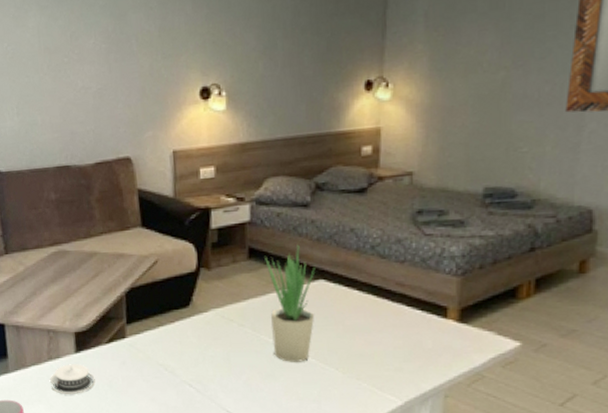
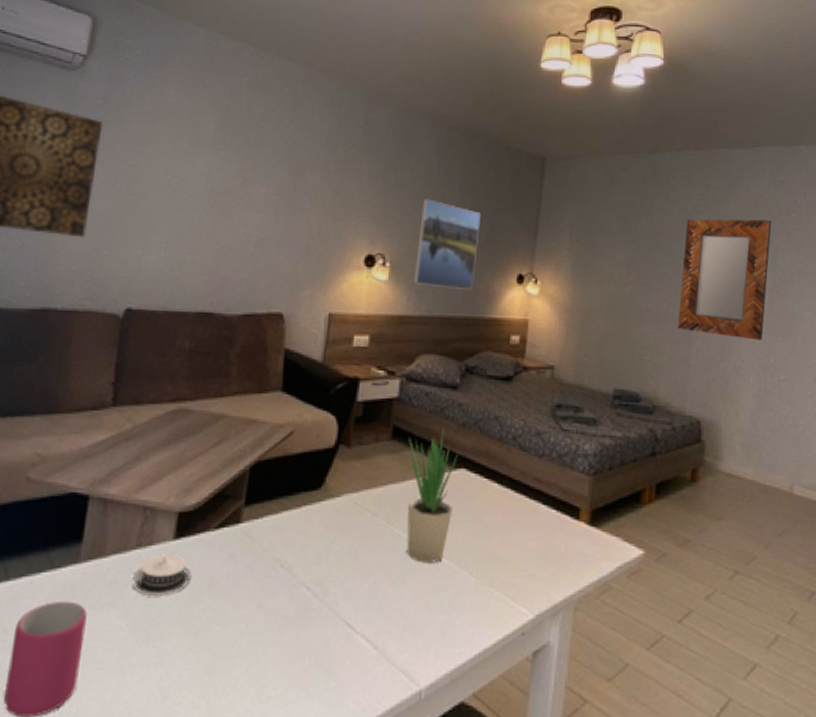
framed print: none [251,16,319,110] -> present [413,199,480,290]

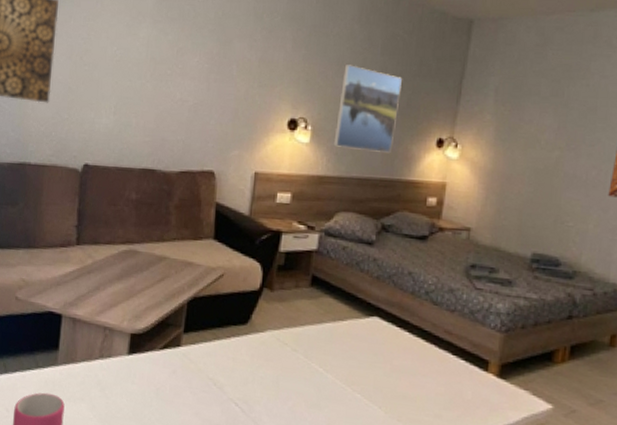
architectural model: present [131,554,192,596] -> none [97,365,143,398]
potted plant: present [406,424,458,563] -> none [322,276,372,396]

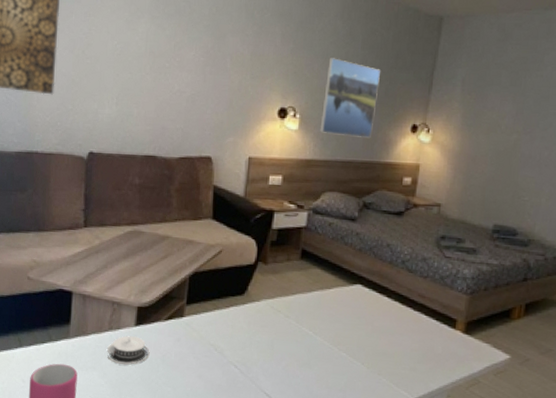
architectural model: none [97,365,143,398] -> present [107,336,150,365]

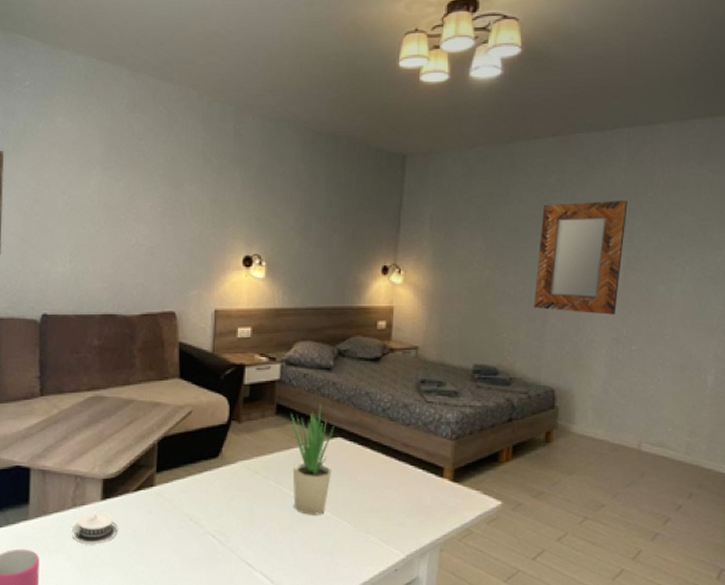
potted plant: none [312,249,355,355] -> present [291,401,335,515]
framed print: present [319,58,380,138] -> none [287,202,346,282]

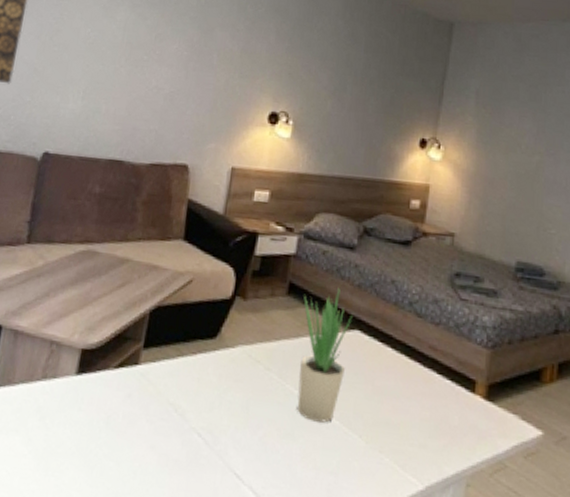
architectural model: present [72,512,119,544] -> none [35,387,92,428]

